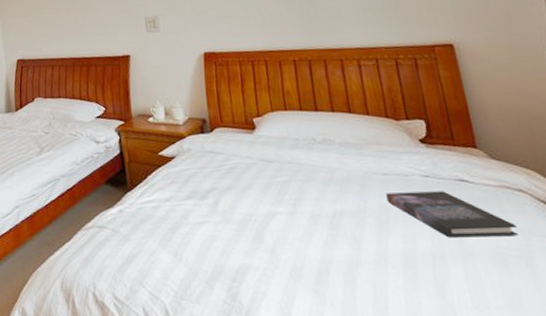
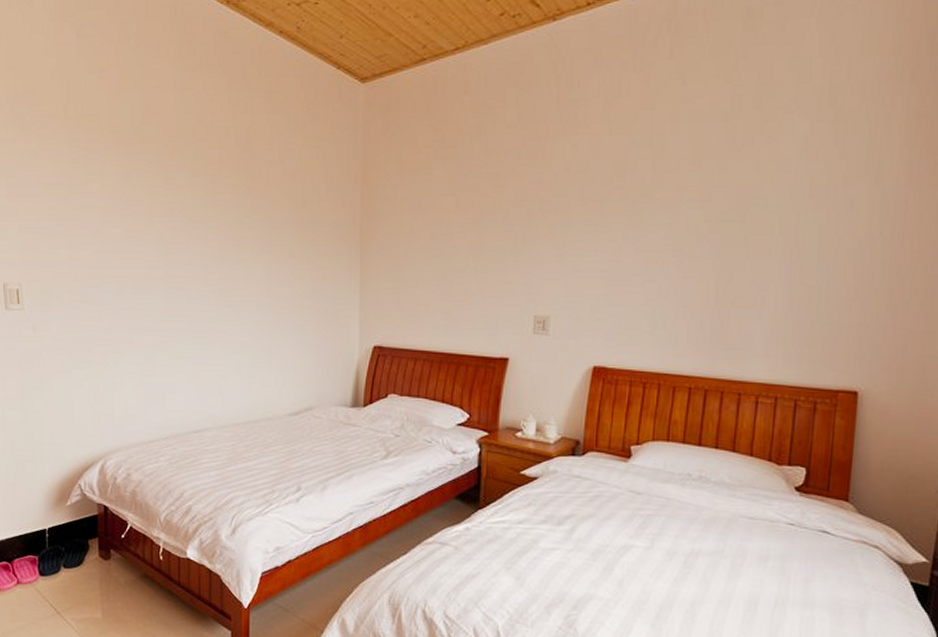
book: present [386,191,518,238] -> none [747,537,862,589]

